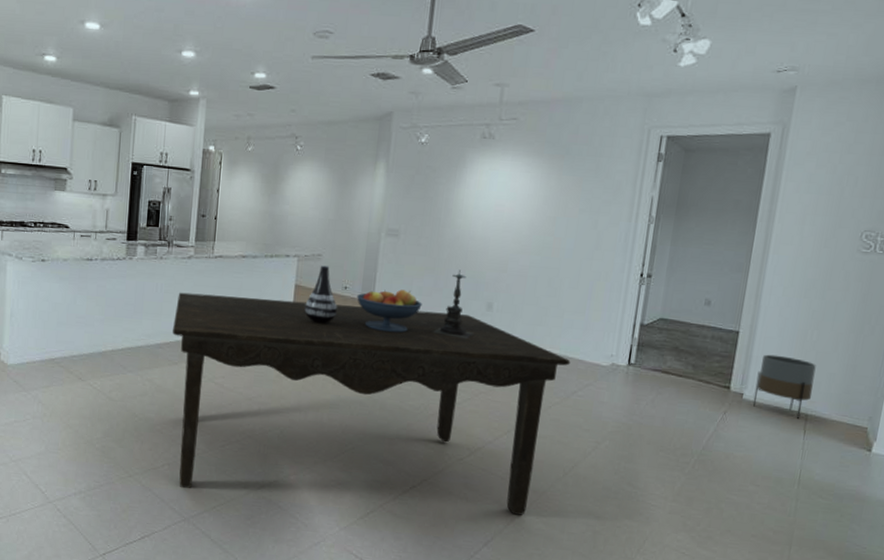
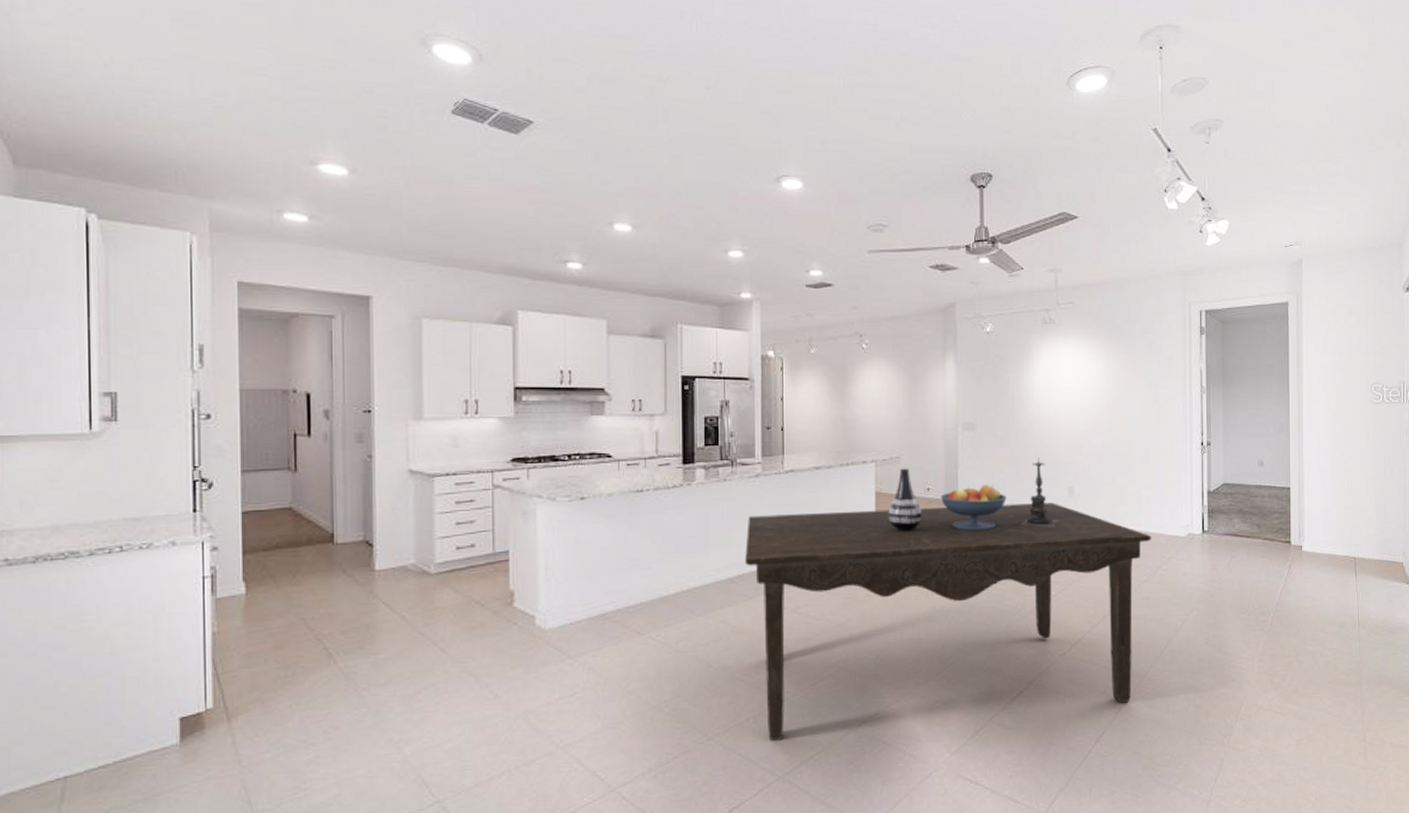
planter: present [752,354,816,420] -> none [1311,505,1356,564]

